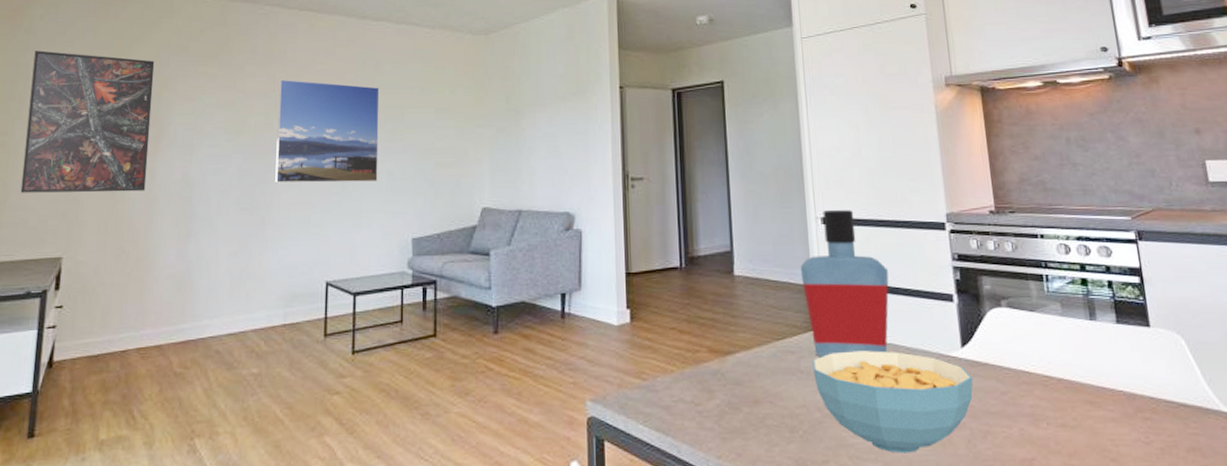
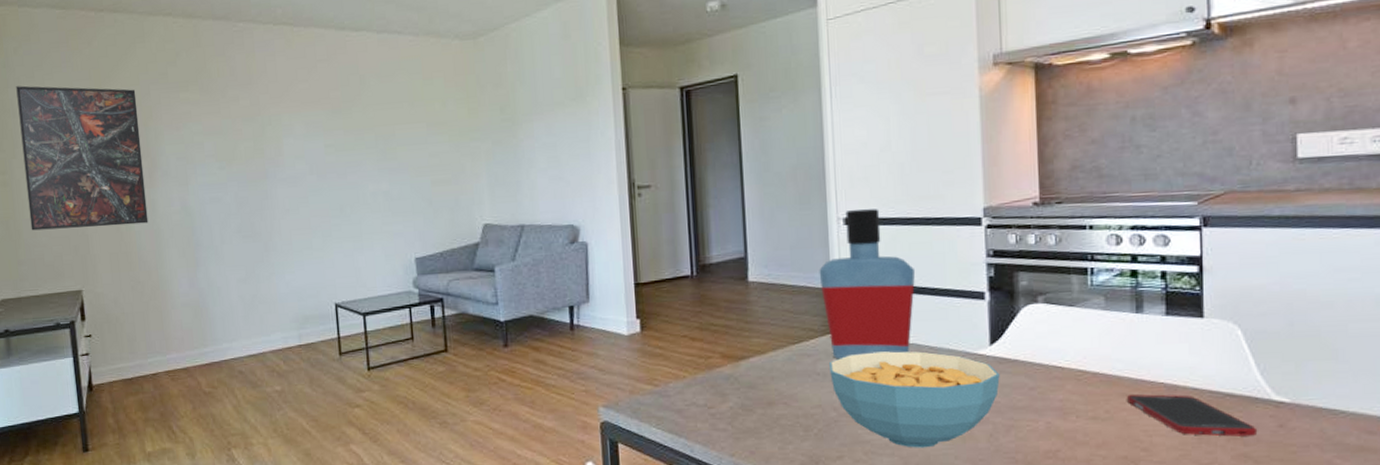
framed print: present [275,79,380,183] -> none [263,101,375,209]
cell phone: none [1091,402,1213,448] -> present [1127,394,1256,437]

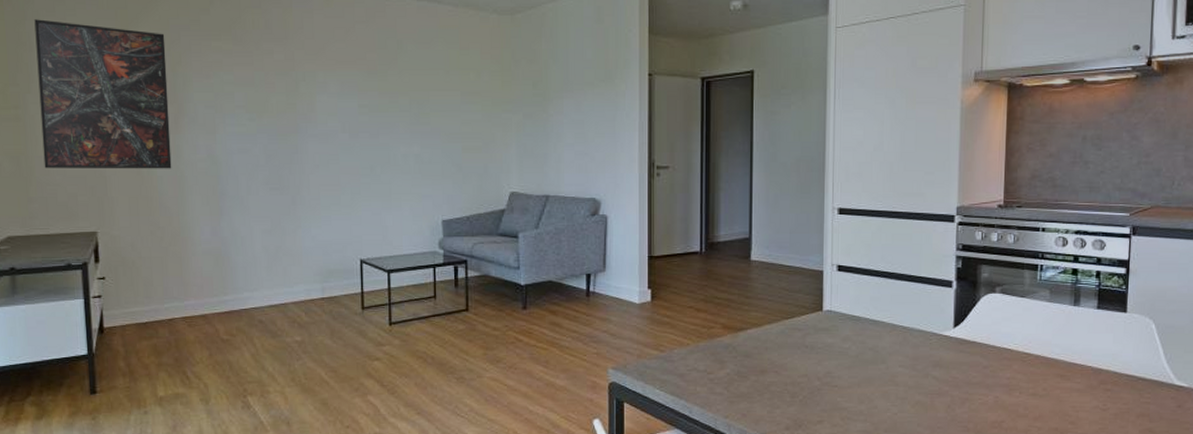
bottle: present [819,209,915,359] -> none [813,202,895,334]
cereal bowl: present [829,351,1000,448] -> none [817,329,960,416]
cell phone: present [1127,394,1256,437] -> none [1061,376,1160,414]

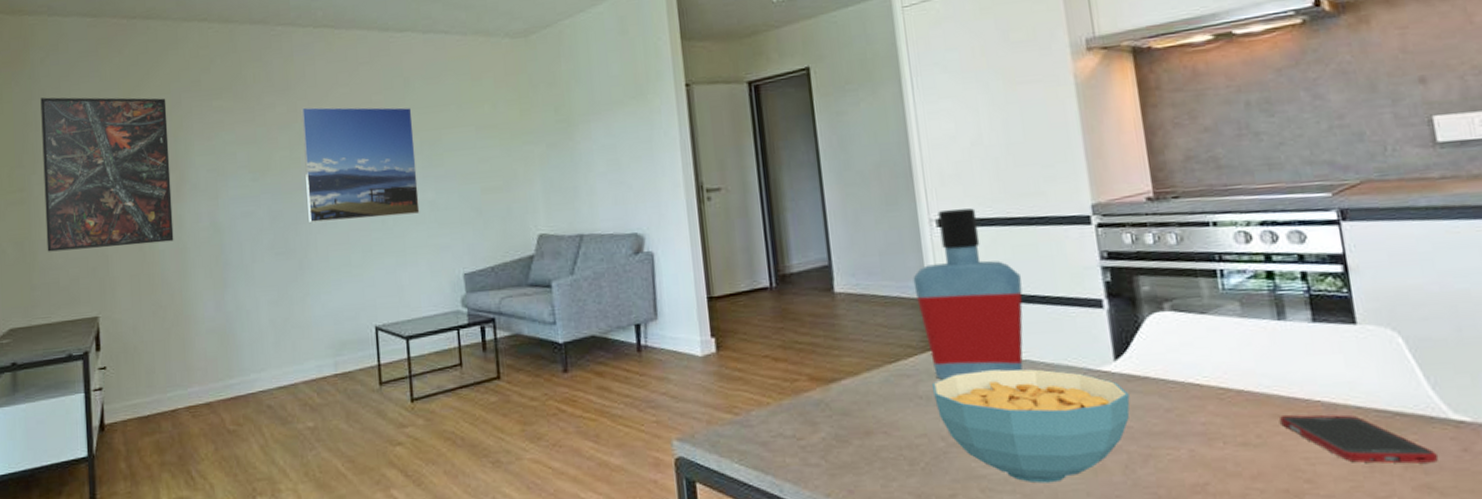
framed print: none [298,57,406,165] -> present [301,107,420,222]
bottle: none [813,202,895,334] -> present [913,208,1023,380]
cereal bowl: none [817,329,960,416] -> present [932,369,1130,484]
cell phone: none [1061,376,1160,414] -> present [1280,414,1438,464]

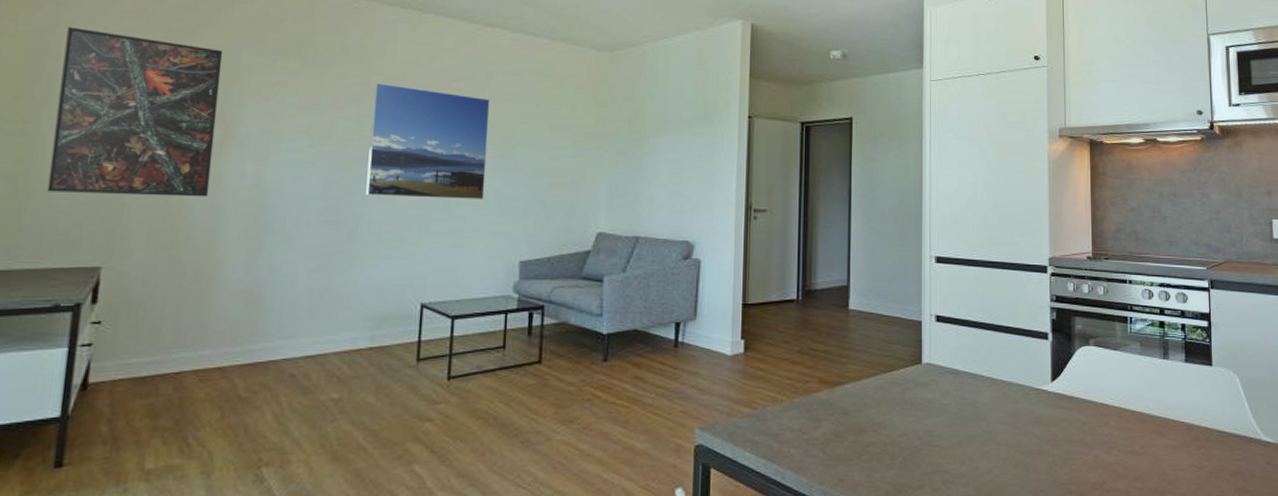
bottle: present [913,208,1023,380] -> none [912,250,992,389]
cereal bowl: present [932,369,1130,484] -> none [916,384,1059,478]
cell phone: present [1280,414,1438,464] -> none [1157,432,1251,472]

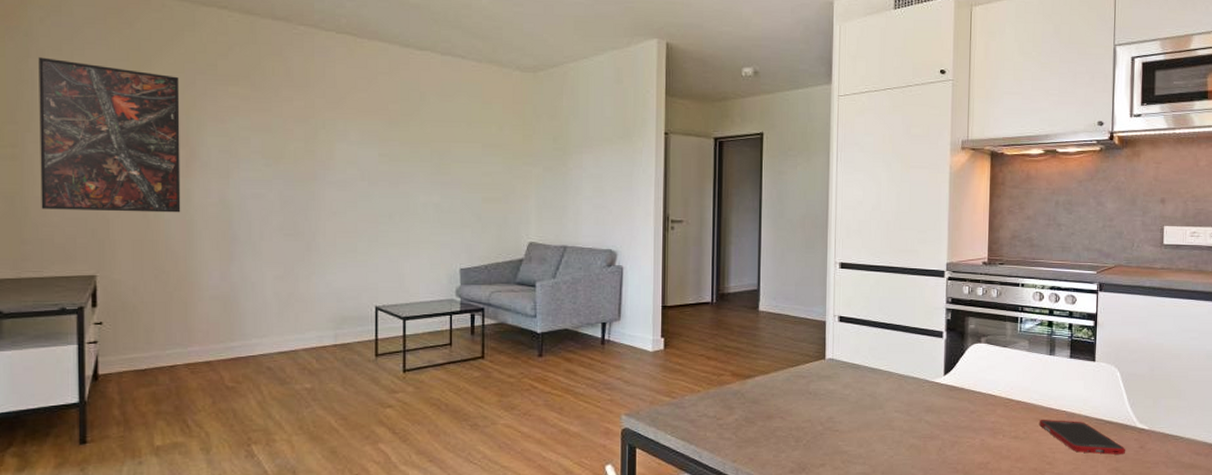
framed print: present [366,82,491,201] -> none [319,105,425,214]
cell phone: none [1157,432,1251,472] -> present [1040,420,1125,455]

